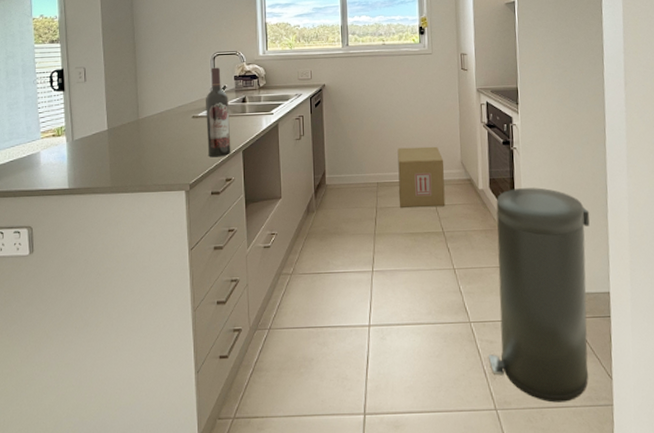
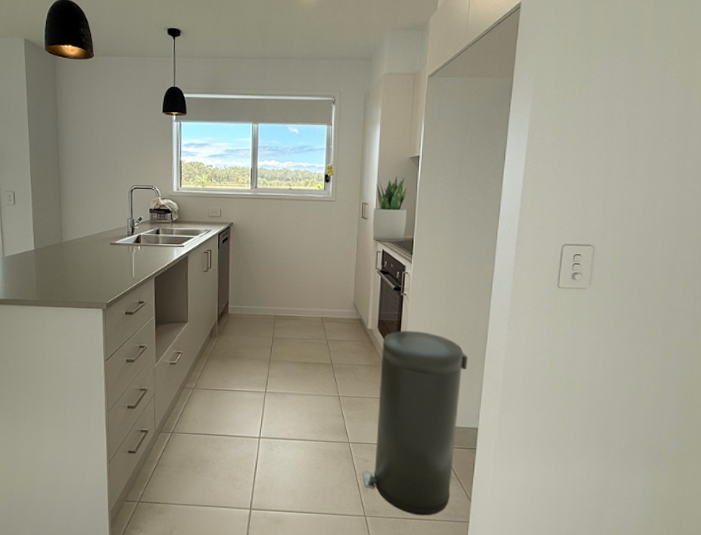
wine bottle: present [206,67,231,158] -> none [122,199,145,282]
cardboard box: present [397,146,446,208] -> none [294,286,338,342]
planter: none [473,23,509,94] -> present [373,176,408,243]

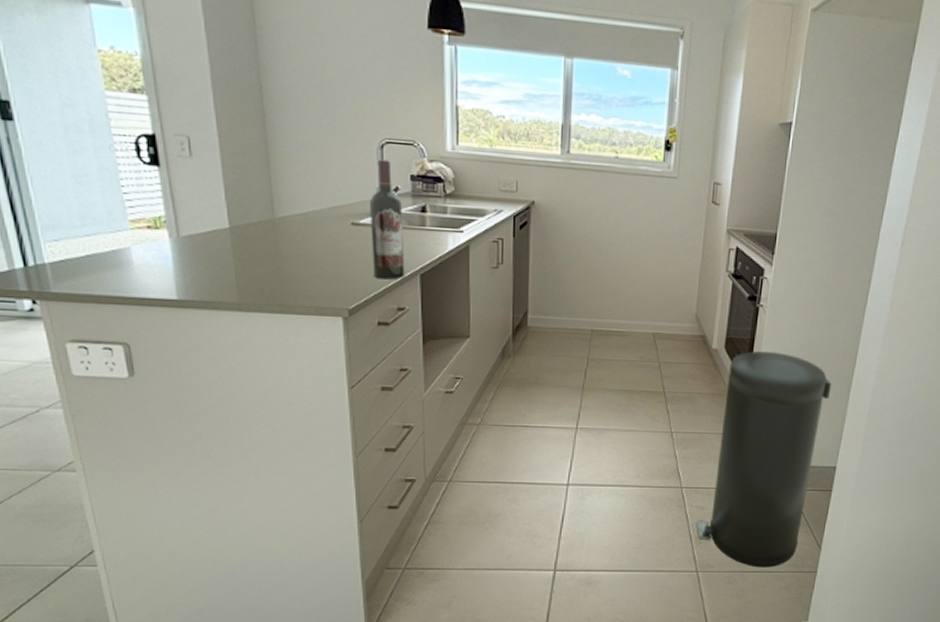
wine bottle: none [122,199,145,282] -> present [370,159,405,280]
planter: present [373,176,408,243] -> none [725,148,774,238]

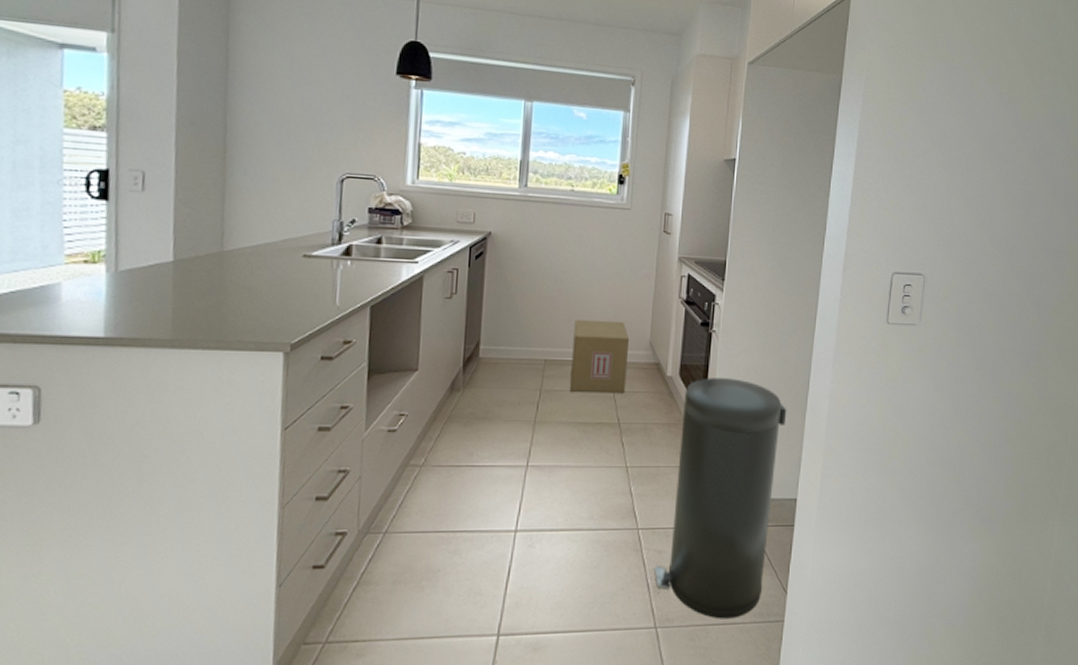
wine bottle: present [370,159,405,280] -> none [320,193,358,312]
cardboard box: none [617,291,676,365] -> present [570,319,630,394]

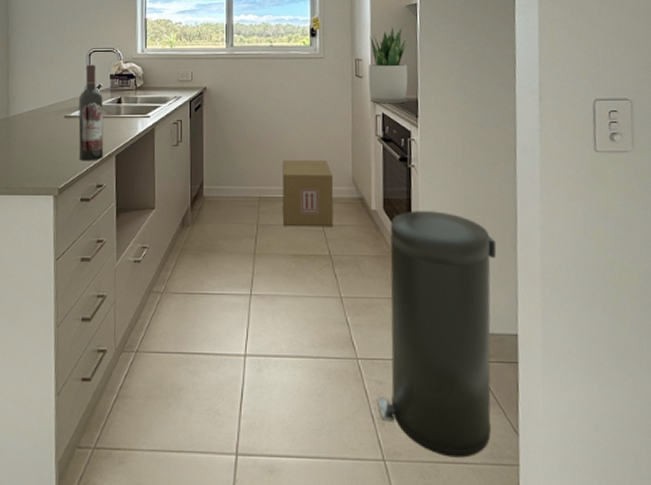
wine bottle: none [320,193,358,312] -> present [78,64,104,161]
planter: none [676,181,721,265] -> present [368,27,408,104]

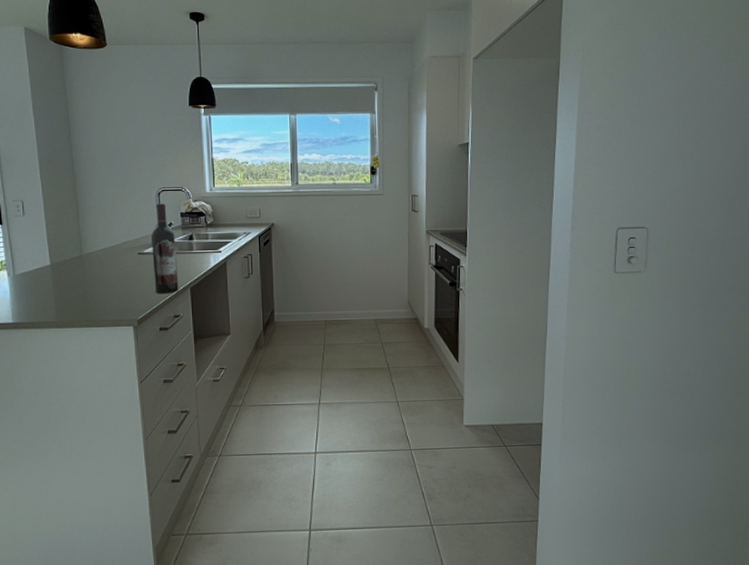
cardboard box: present [282,159,334,227] -> none [346,286,392,345]
planter: present [368,27,408,104] -> none [424,165,459,236]
pedal bin: present [376,211,497,458] -> none [426,327,529,519]

